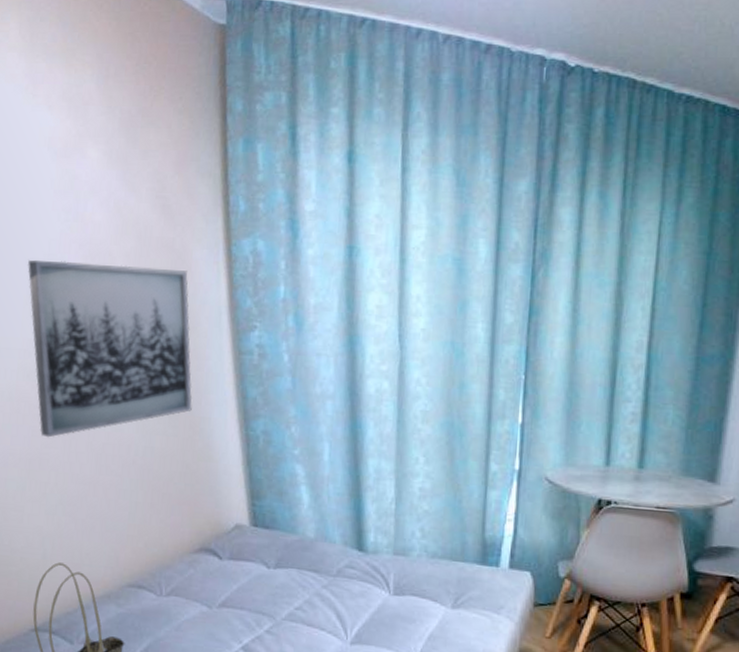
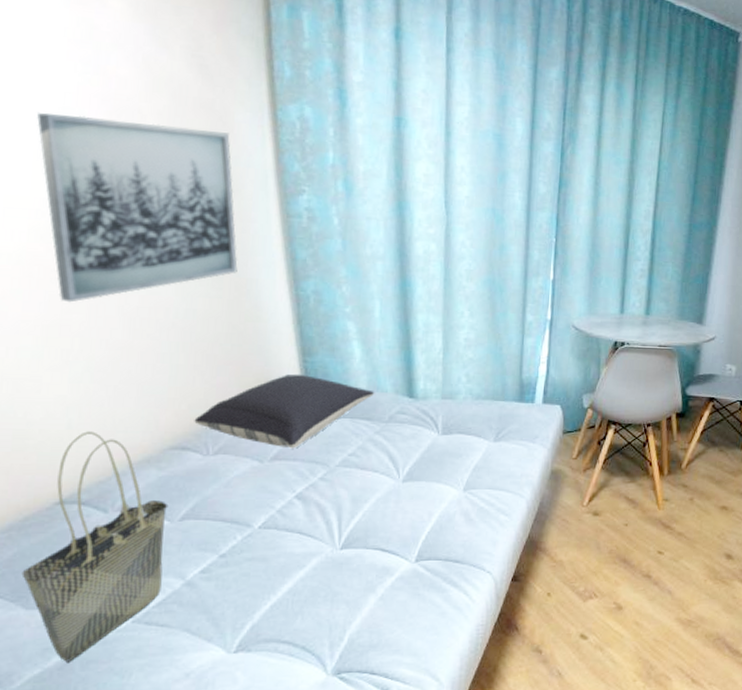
pillow: none [150,517,323,597] -> present [194,373,375,449]

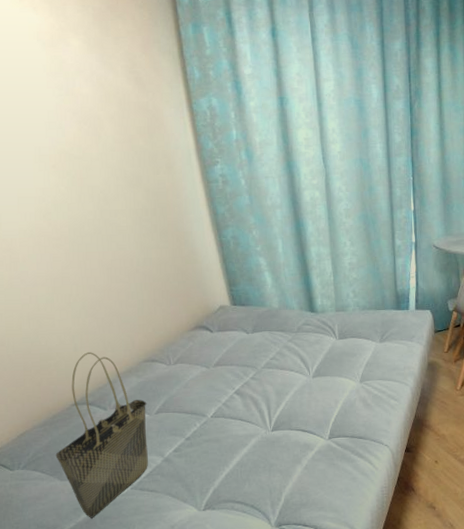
wall art: present [37,112,238,303] -> none [33,125,177,261]
pillow: present [194,373,375,449] -> none [158,300,285,357]

